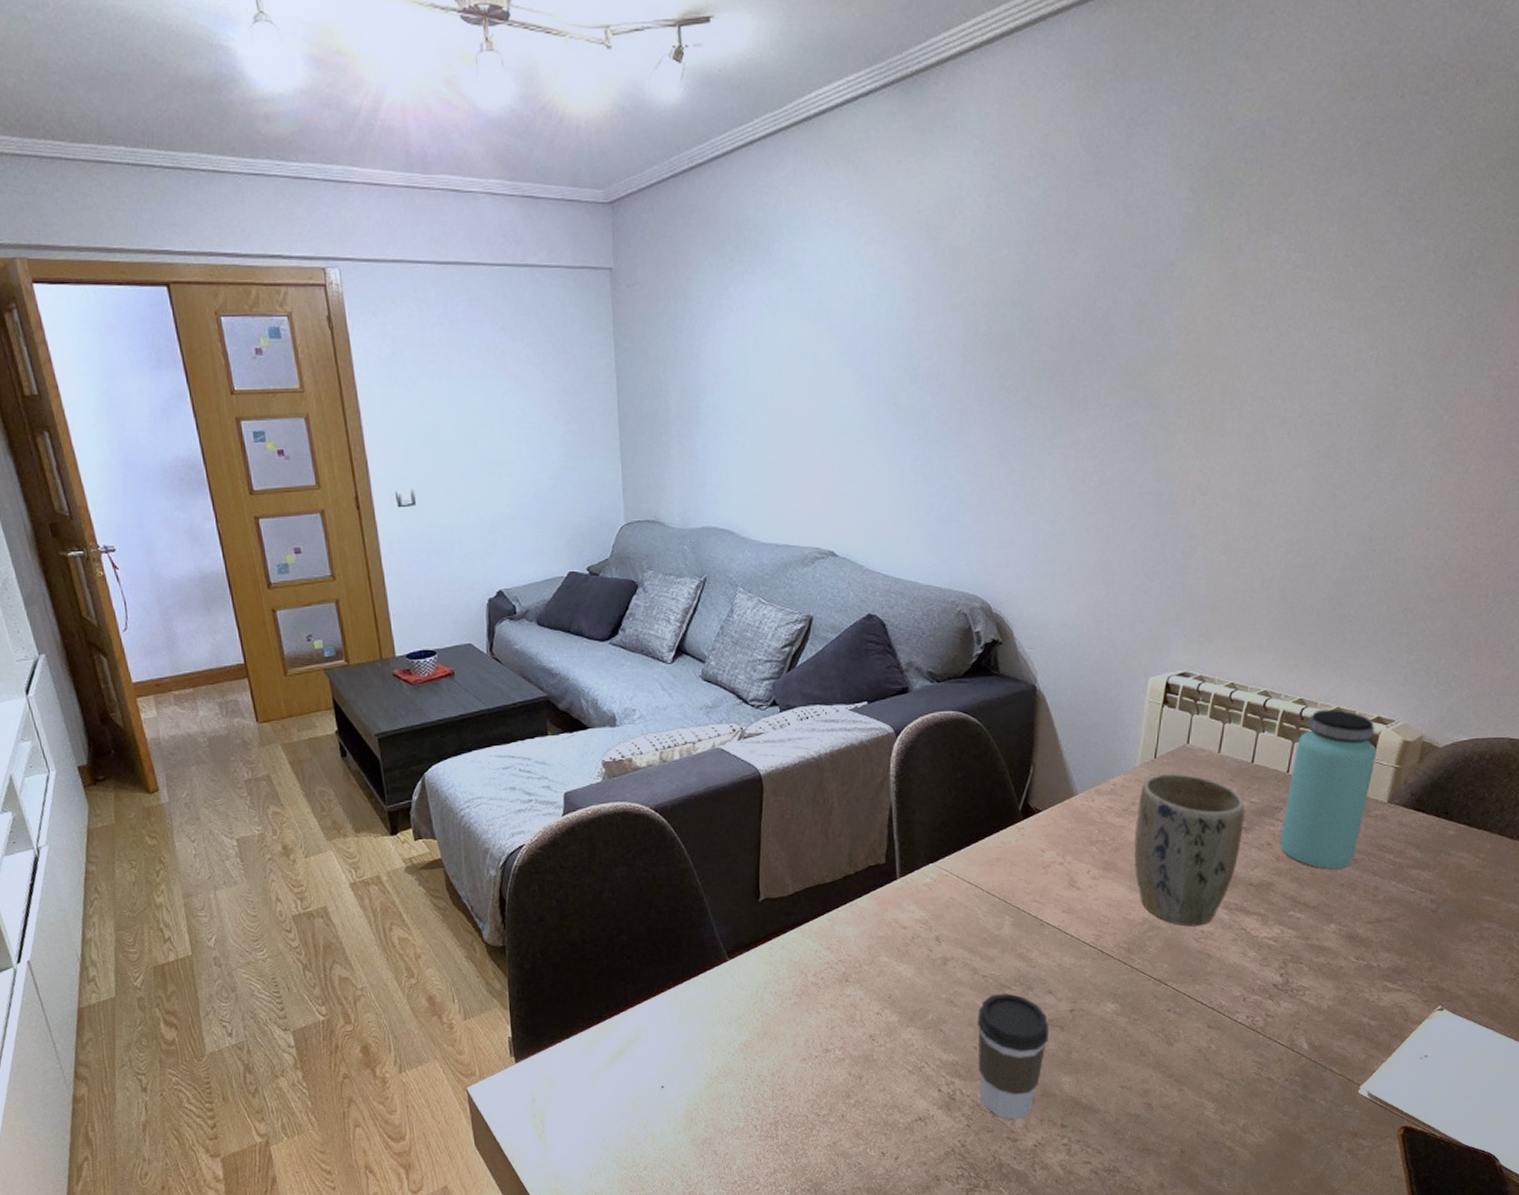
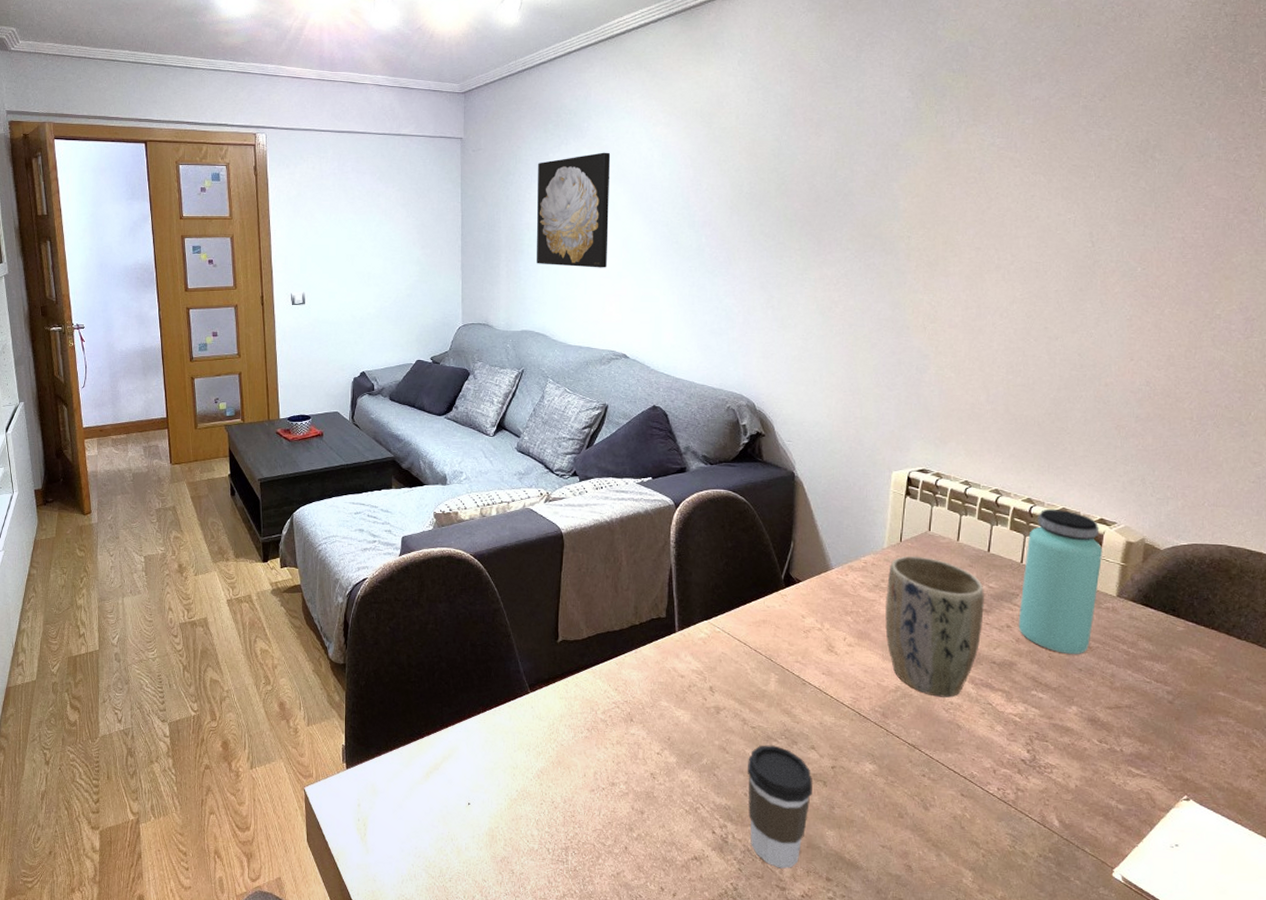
wall art: none [715,283,810,442] -> present [537,152,611,268]

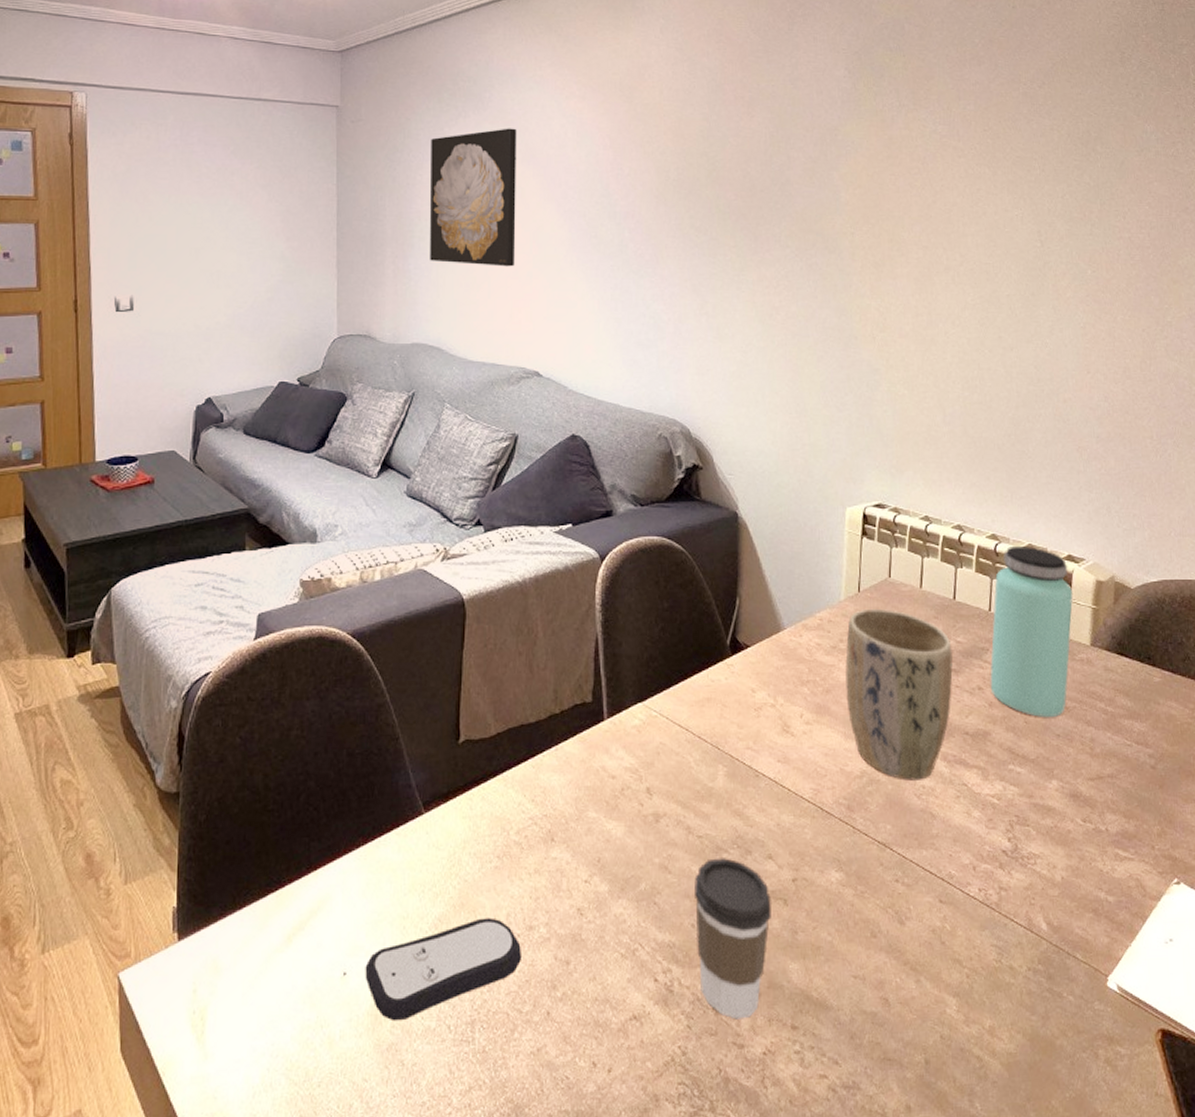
remote control: none [484,773,606,842] -> present [365,917,523,1021]

